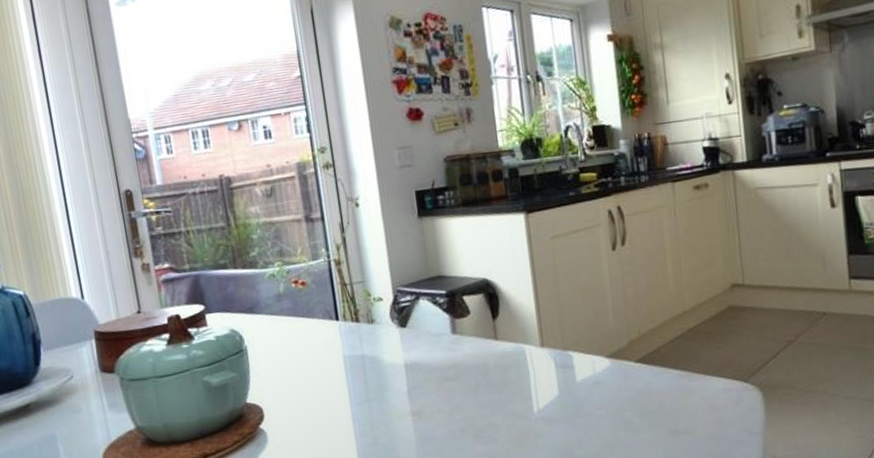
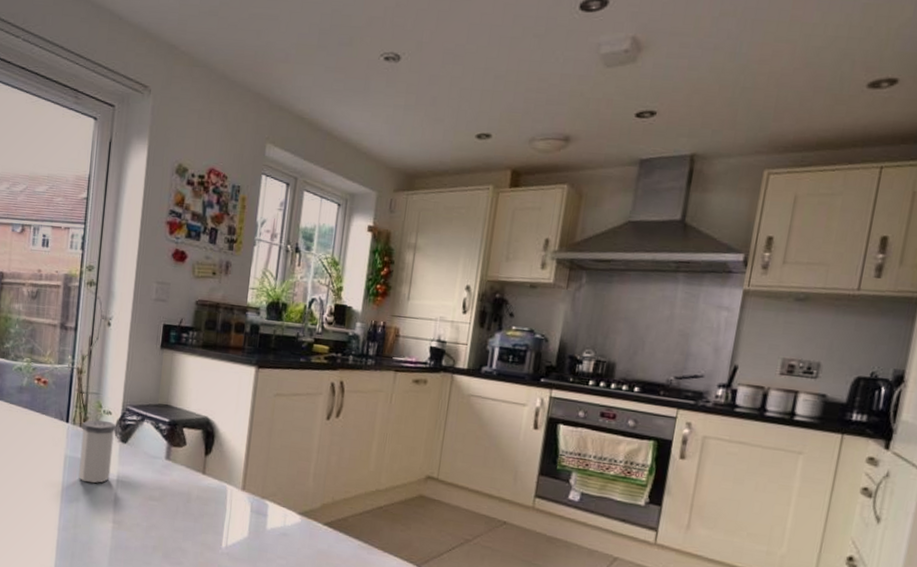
salt shaker: none [354,308,397,379] -> present [79,420,116,484]

